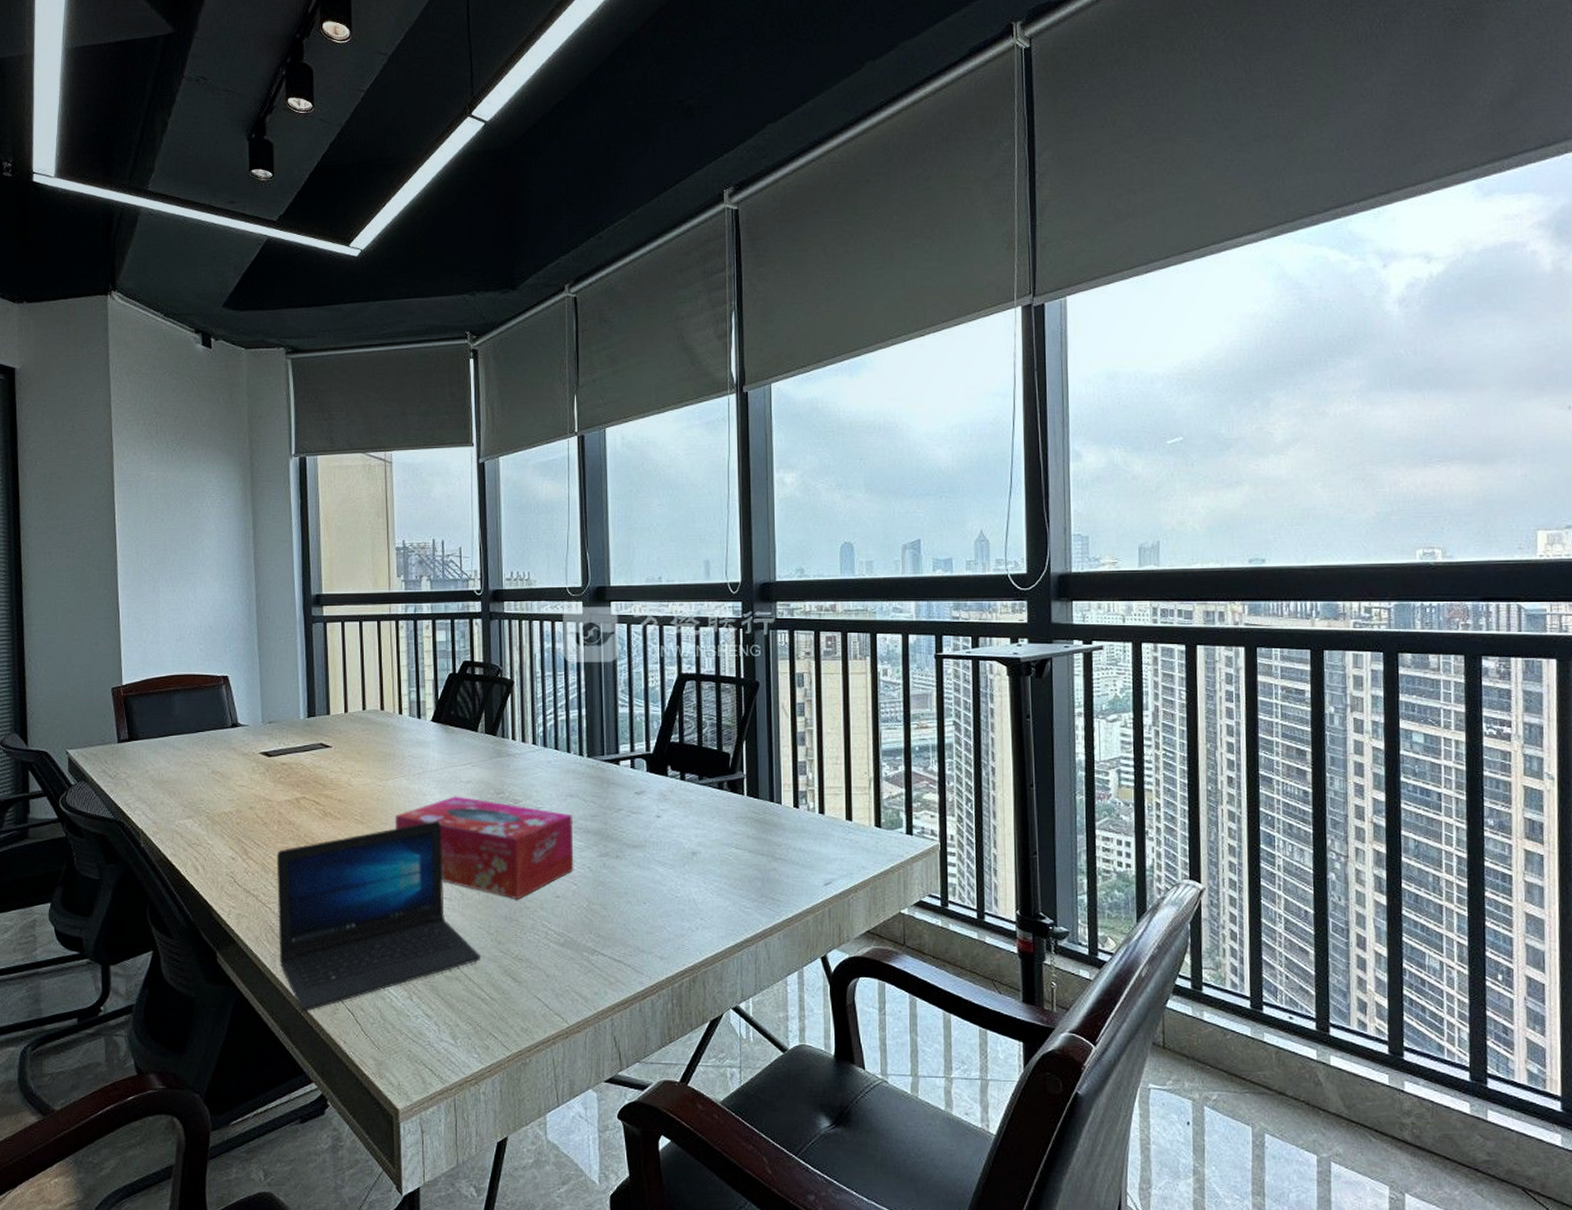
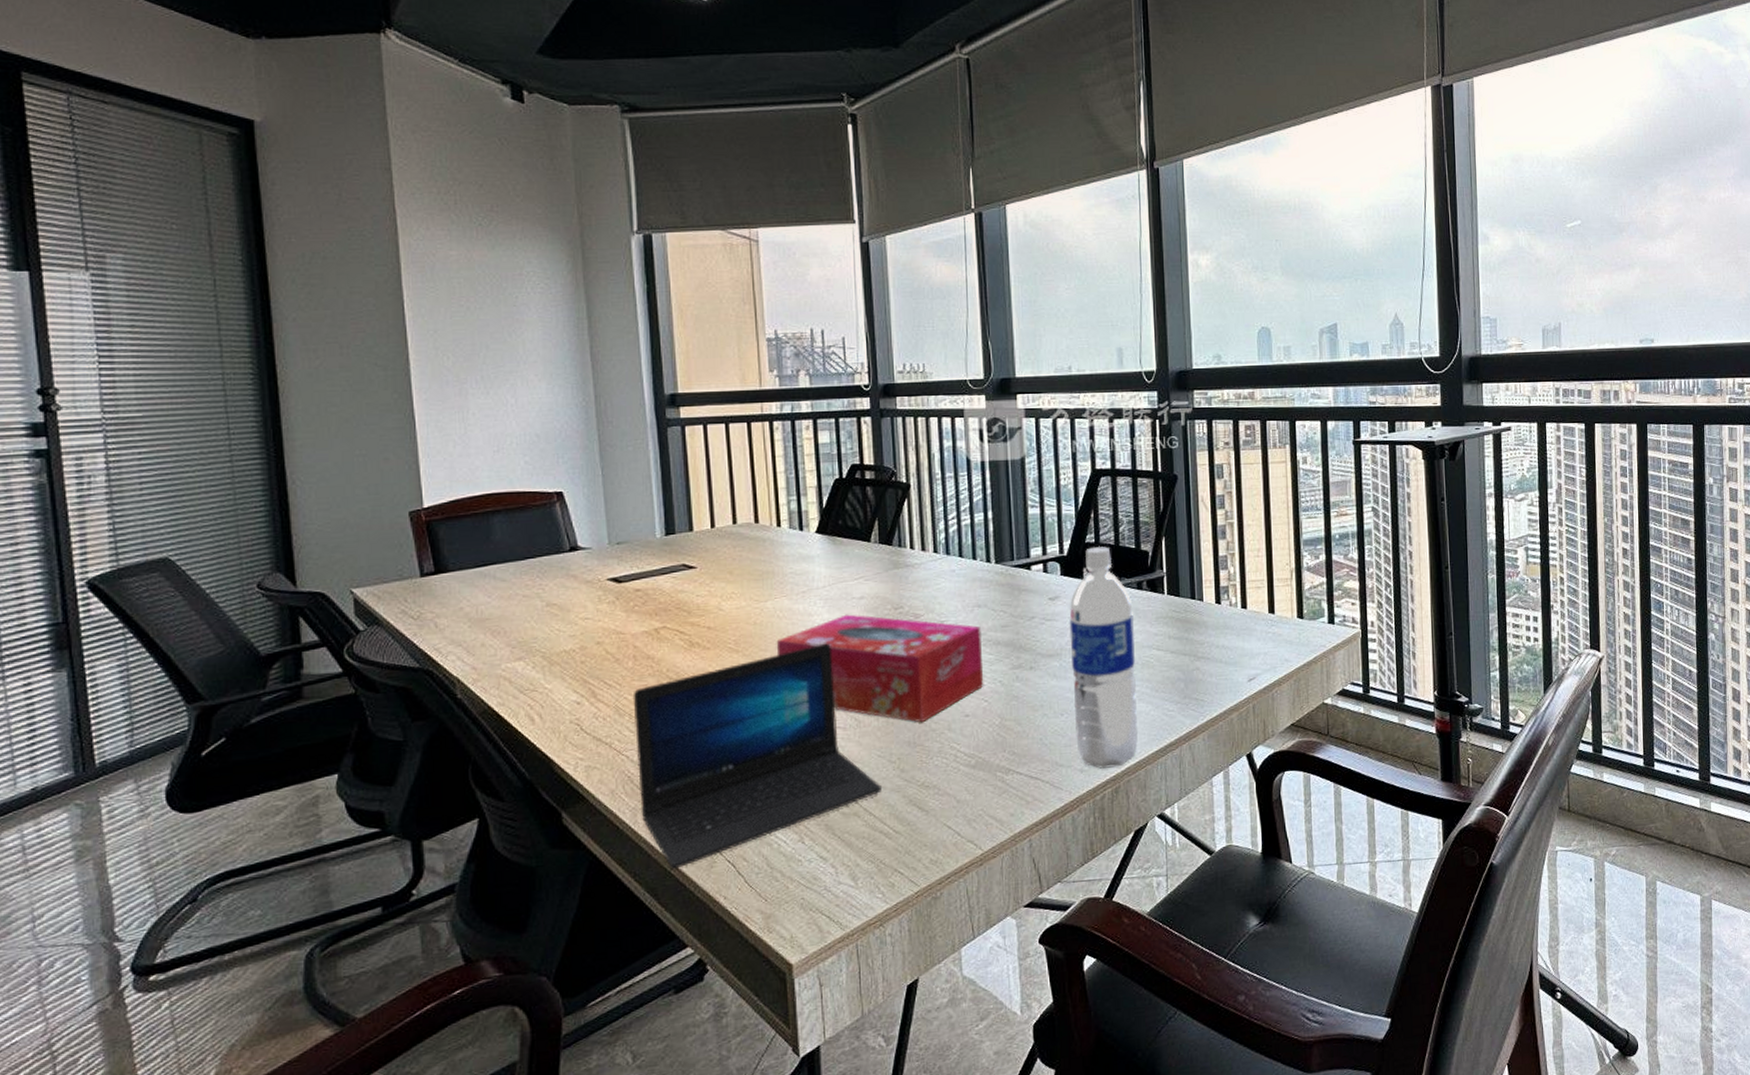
water bottle: none [653,745,716,958] -> present [1069,545,1138,769]

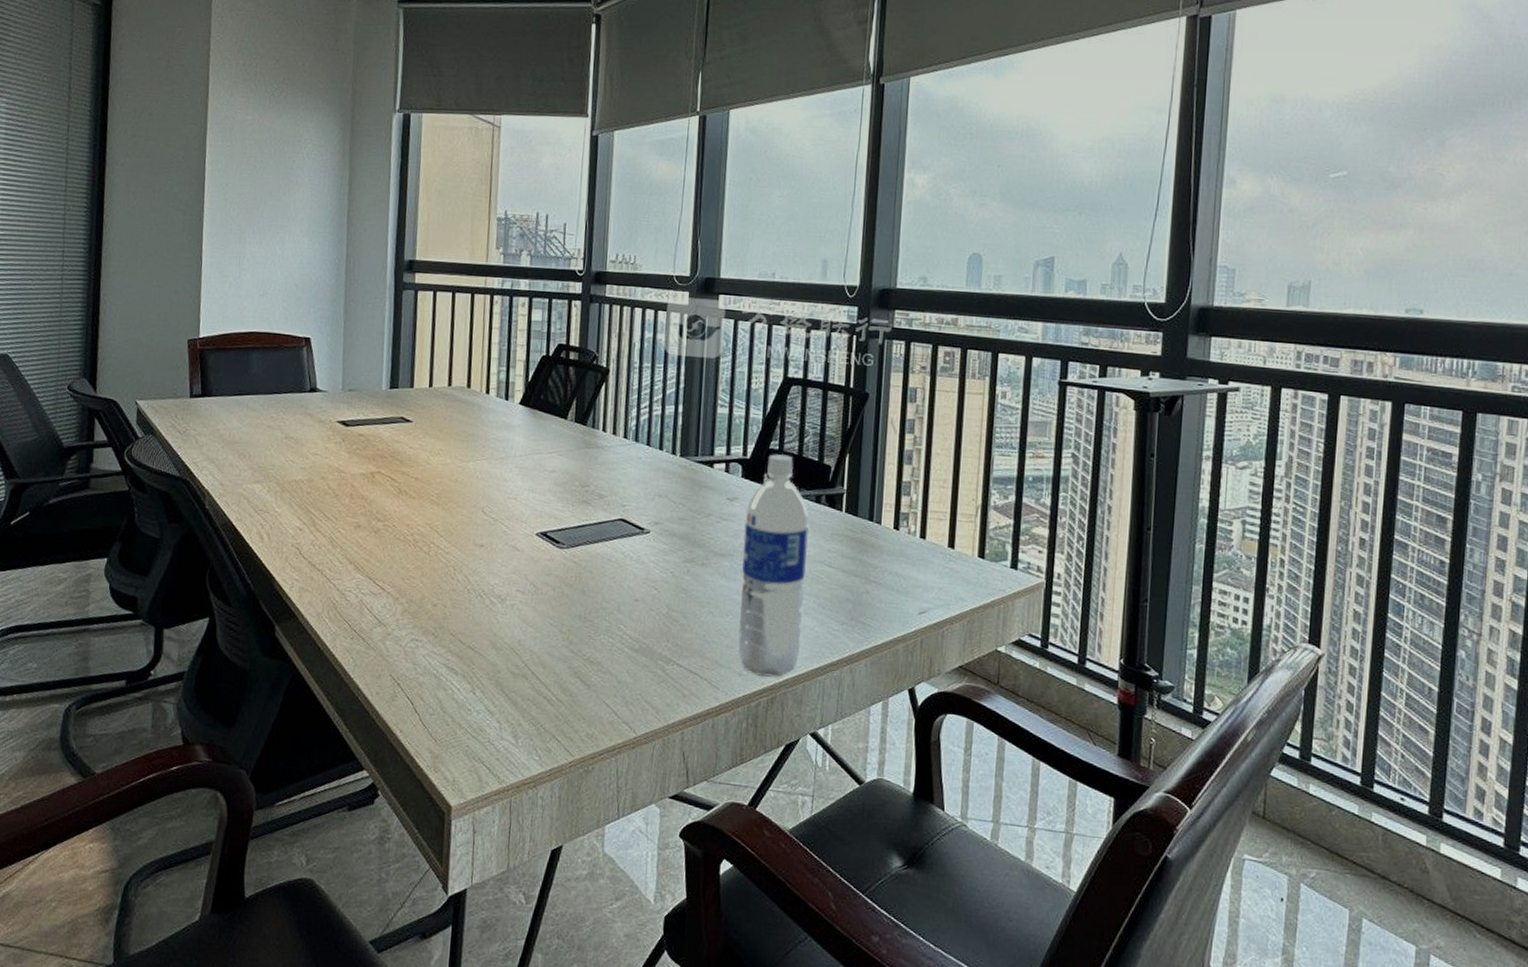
laptop: present [632,643,882,869] -> none [340,509,550,696]
tissue box: present [776,614,984,723] -> none [472,484,660,600]

